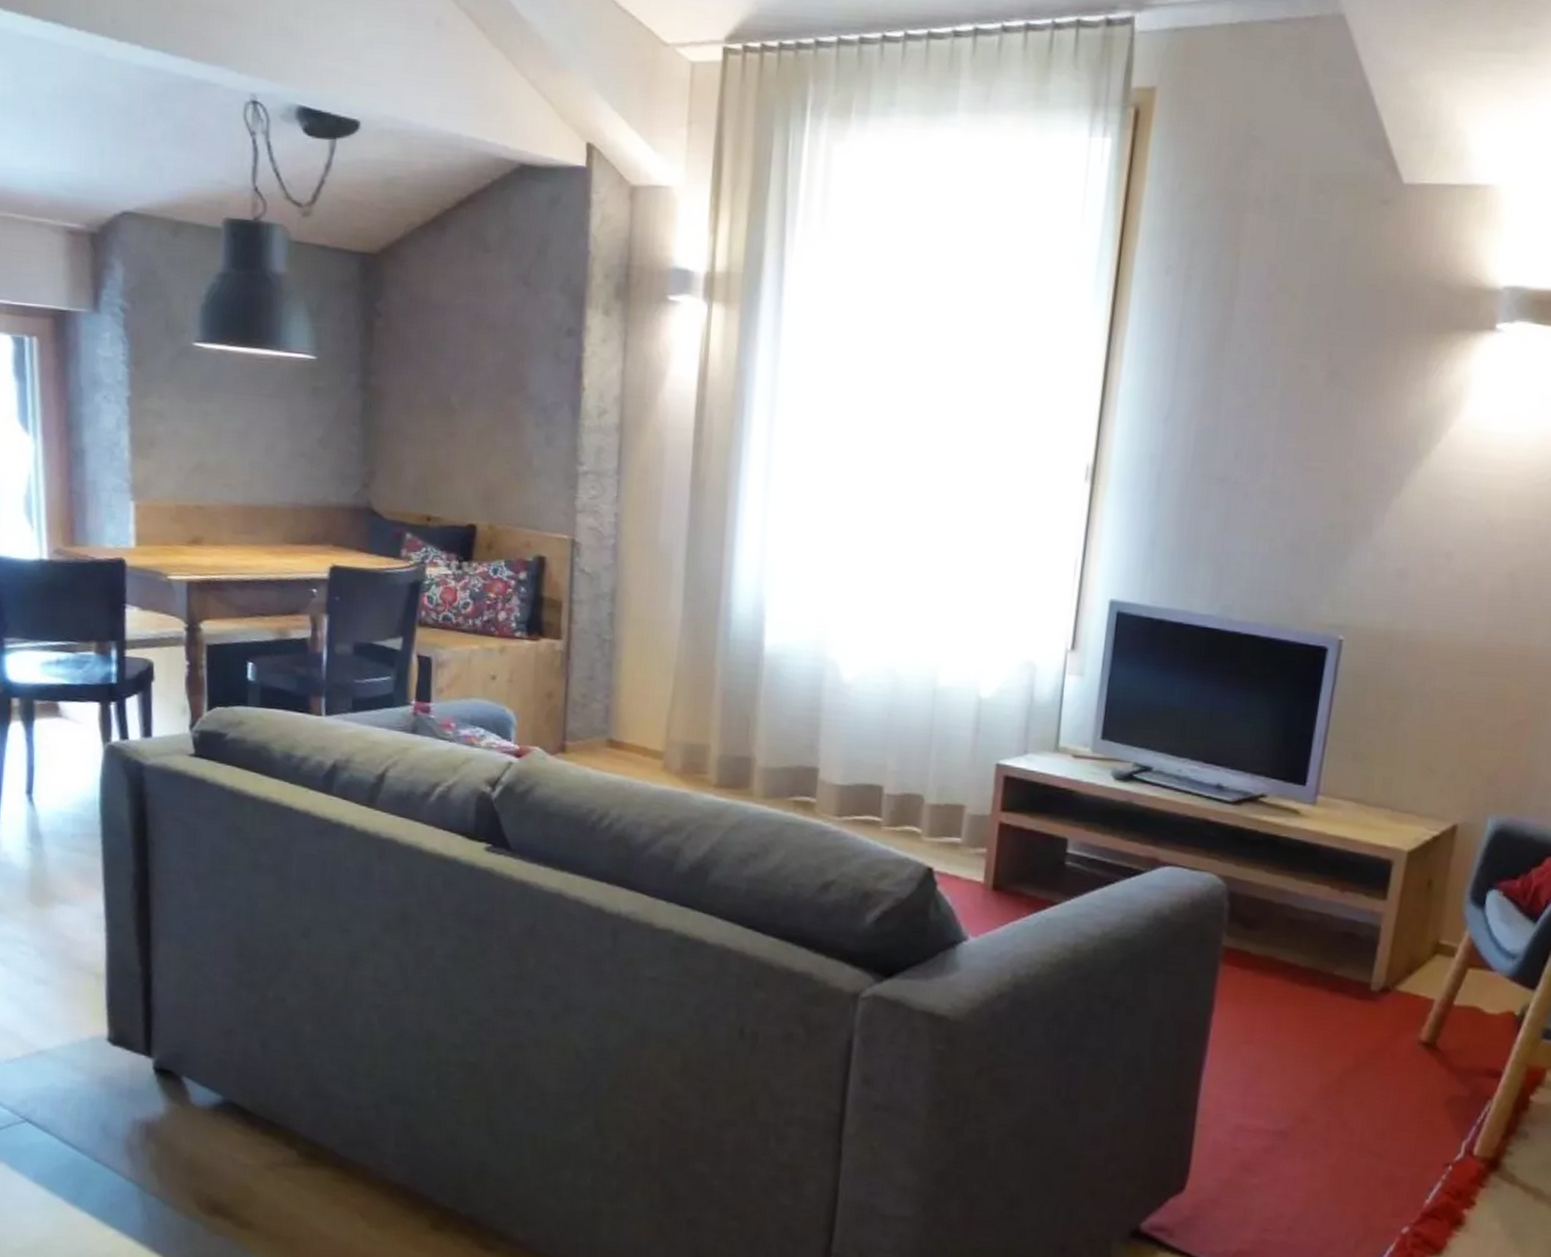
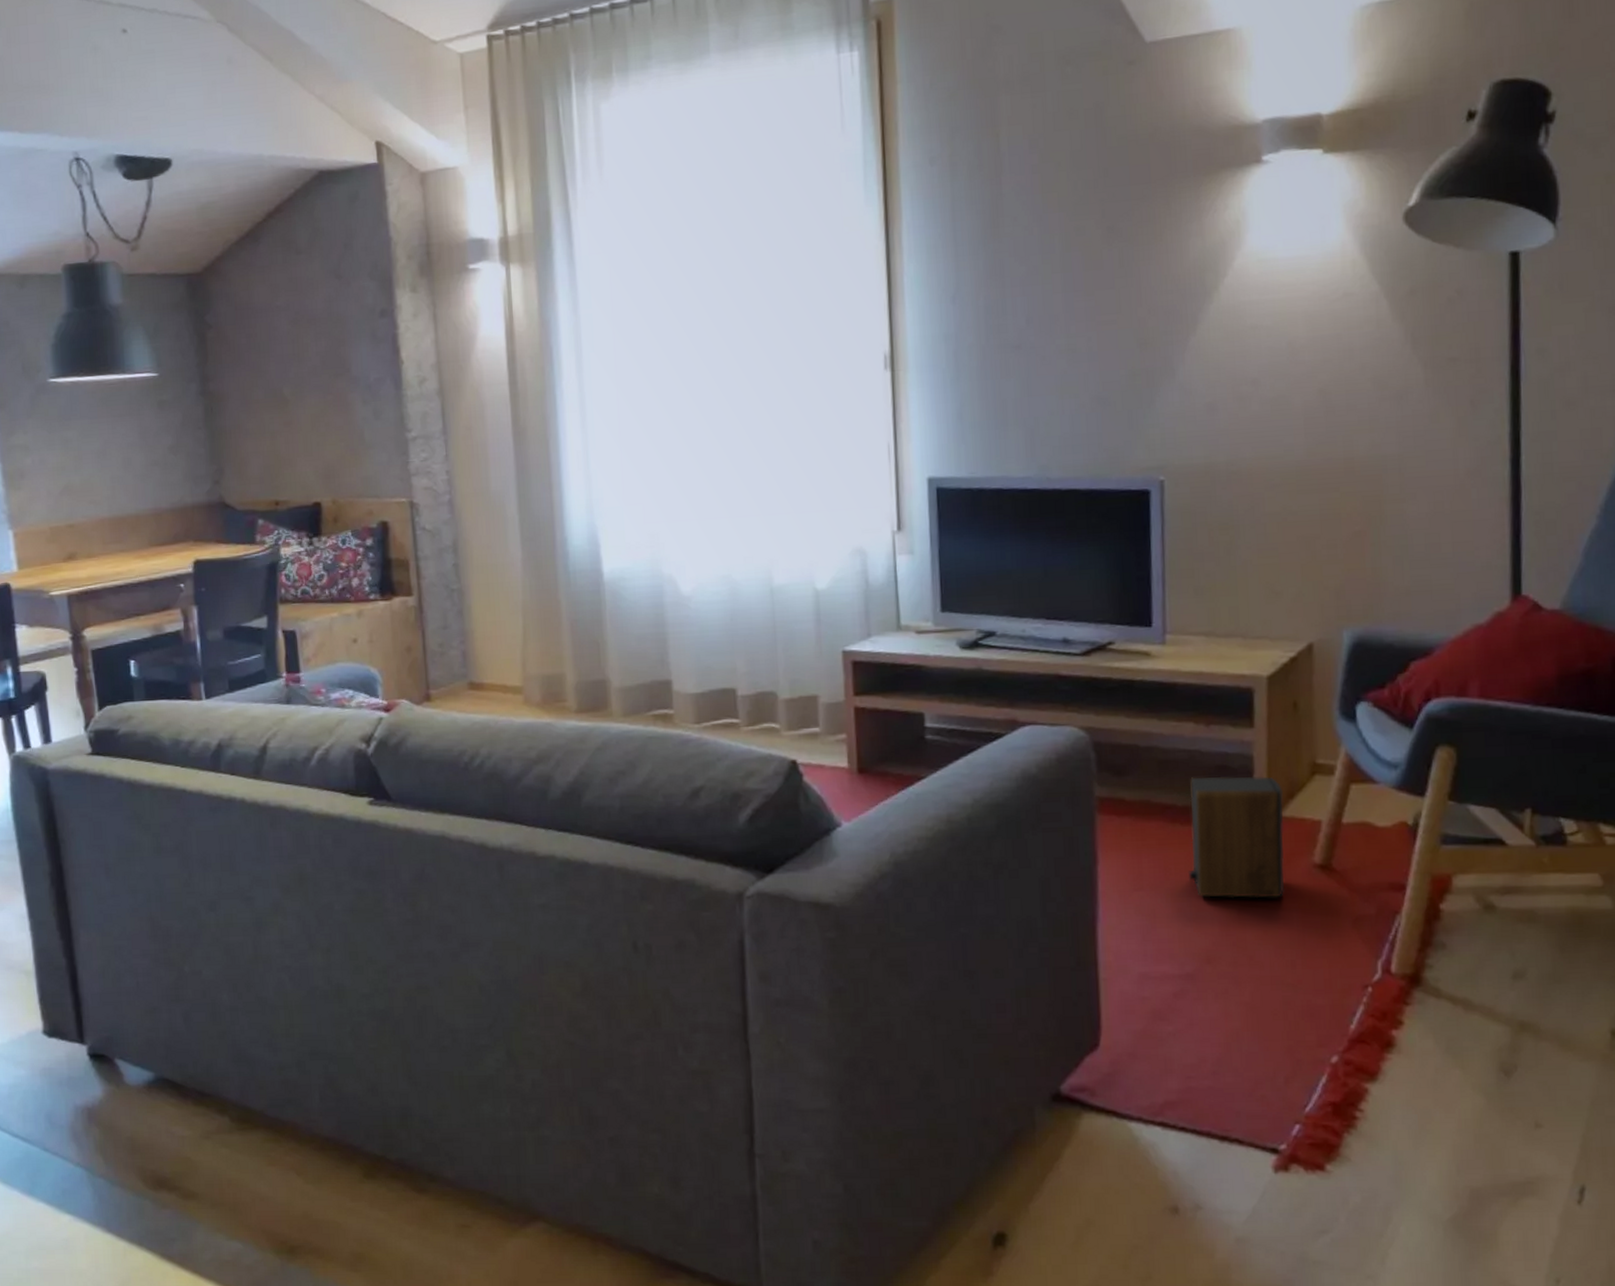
speaker: none [1297,940,1403,1069] -> present [1187,776,1285,899]

